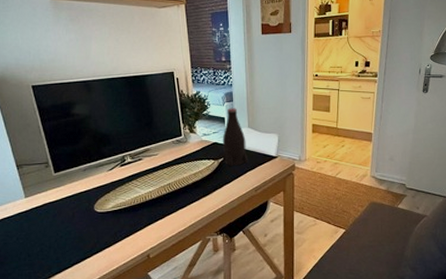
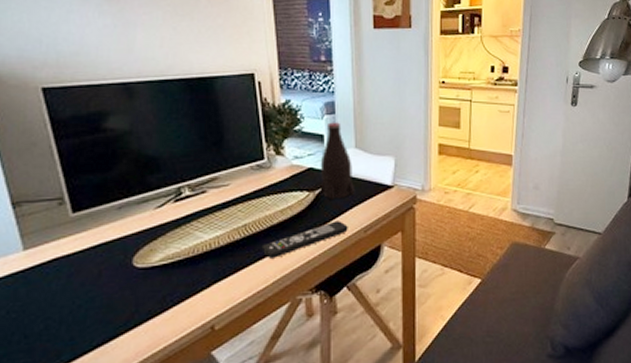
remote control: none [181,182,243,208] -> present [261,221,348,258]

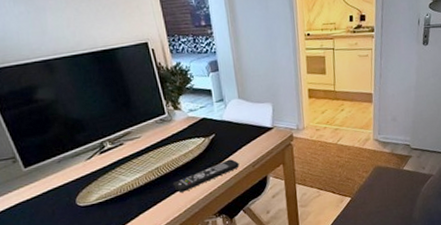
bottle: present [320,122,356,199] -> none [211,78,242,143]

